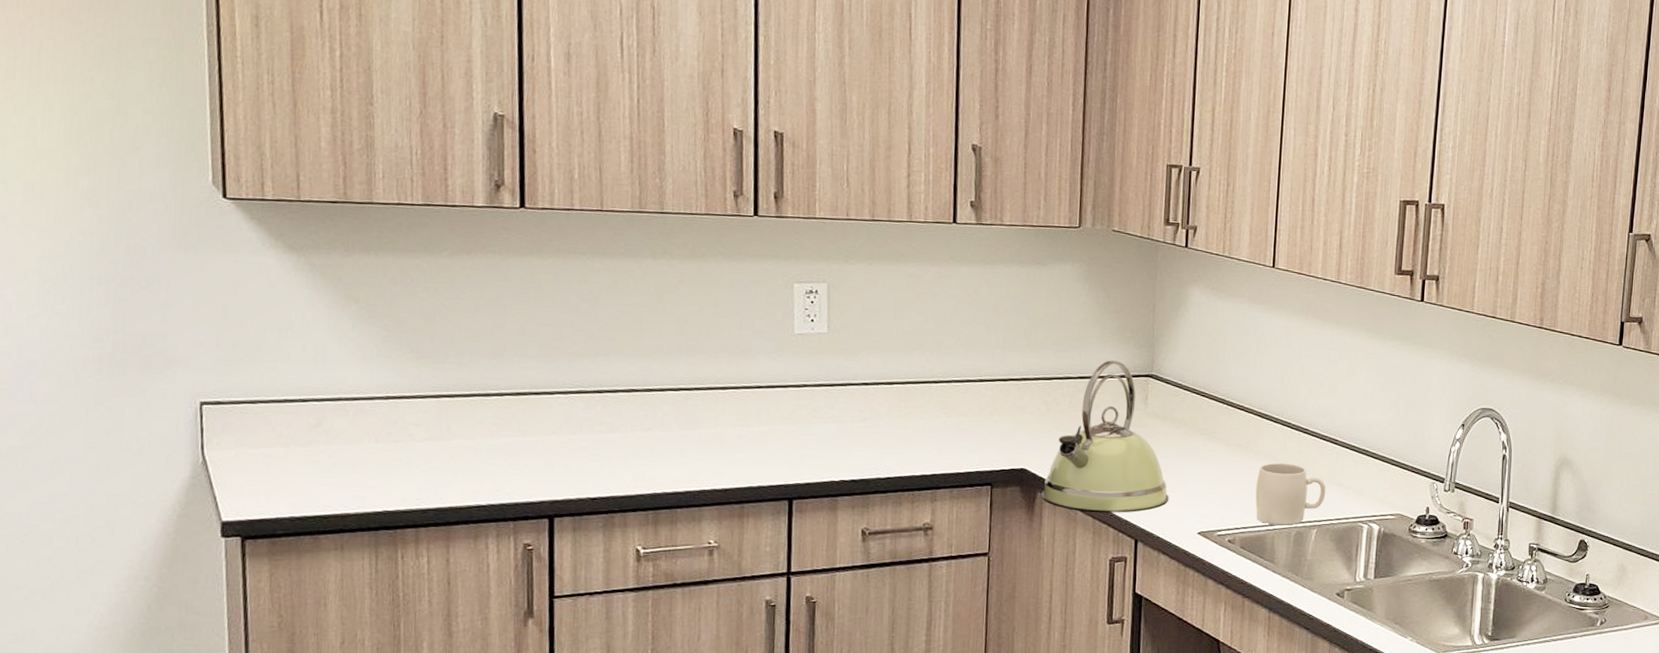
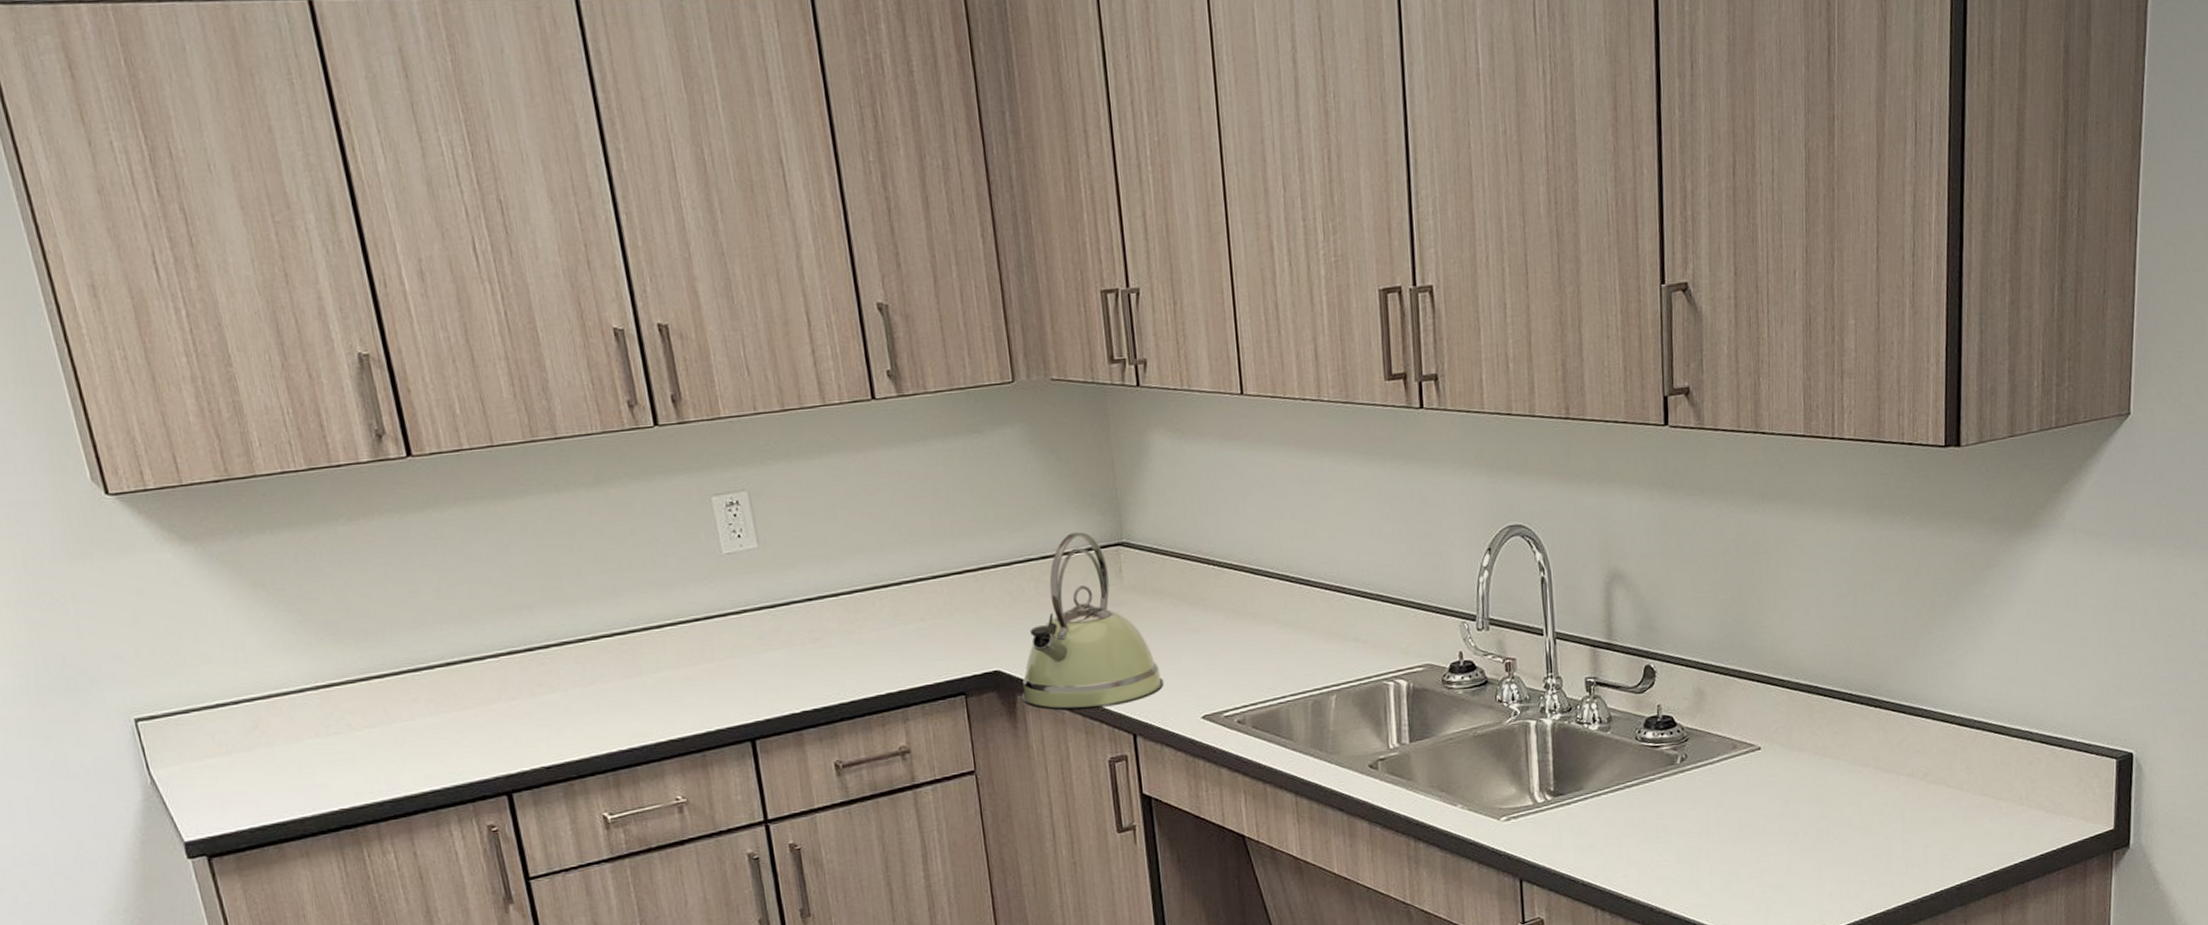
mug: present [1255,462,1326,526] -> none [1259,623,1341,697]

